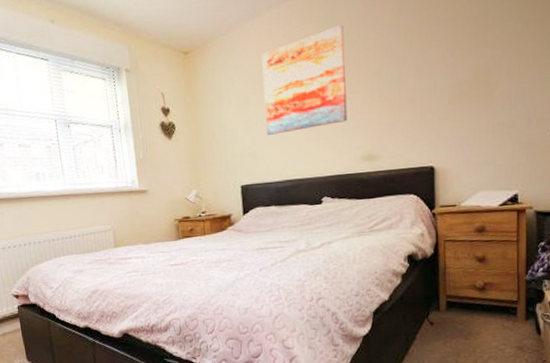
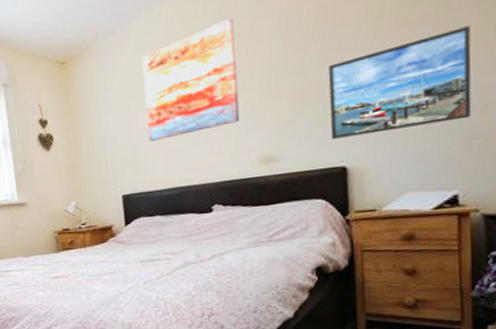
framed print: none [421,52,530,142] -> present [328,26,472,139]

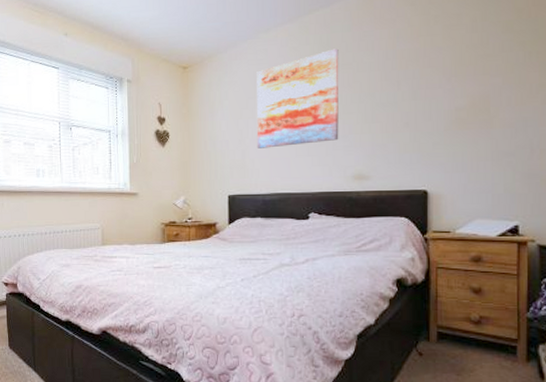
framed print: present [328,26,472,139] -> none [415,82,533,165]

